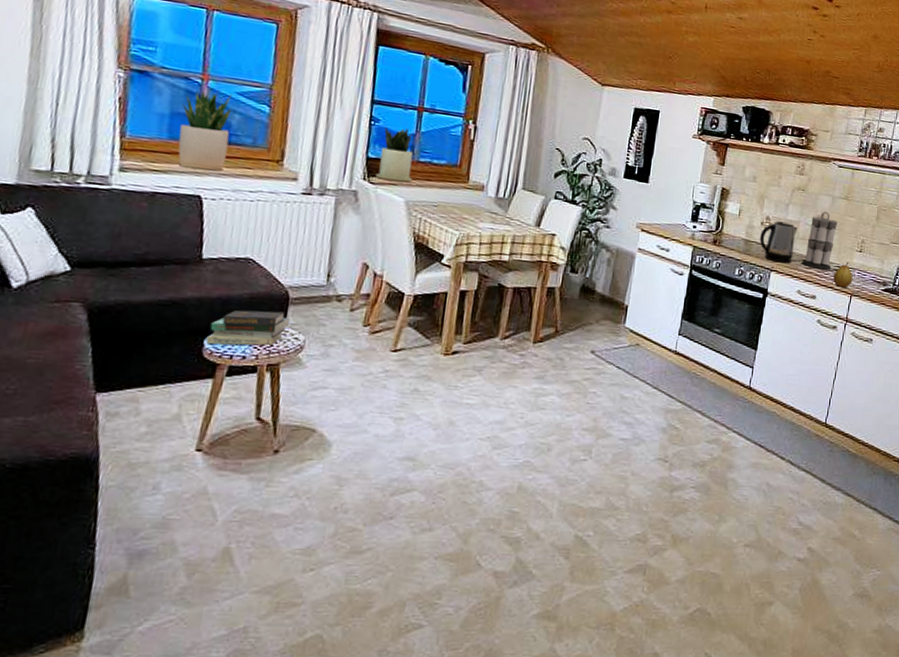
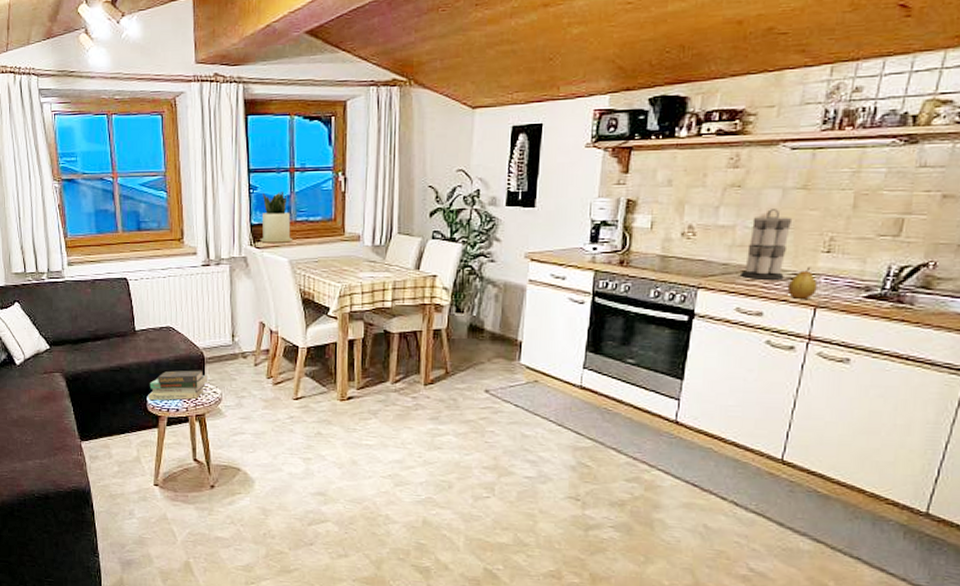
planter: present [178,89,234,171] -> none [101,184,140,256]
kettle: present [760,221,798,264] -> none [681,228,733,278]

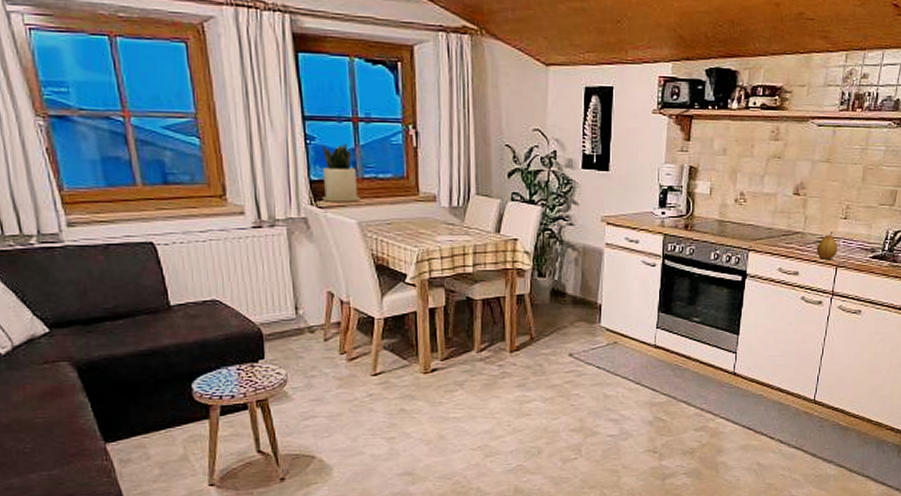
books: present [148,370,207,401] -> none [193,349,268,388]
spice rack: present [741,209,793,280] -> none [782,179,820,243]

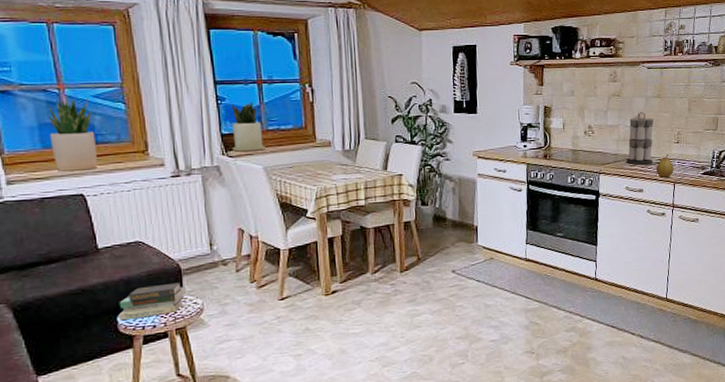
planter: none [110,126,169,215] -> present [46,96,97,171]
books: none [193,349,268,388] -> present [118,282,186,321]
spice rack: none [782,179,820,243] -> present [626,112,654,165]

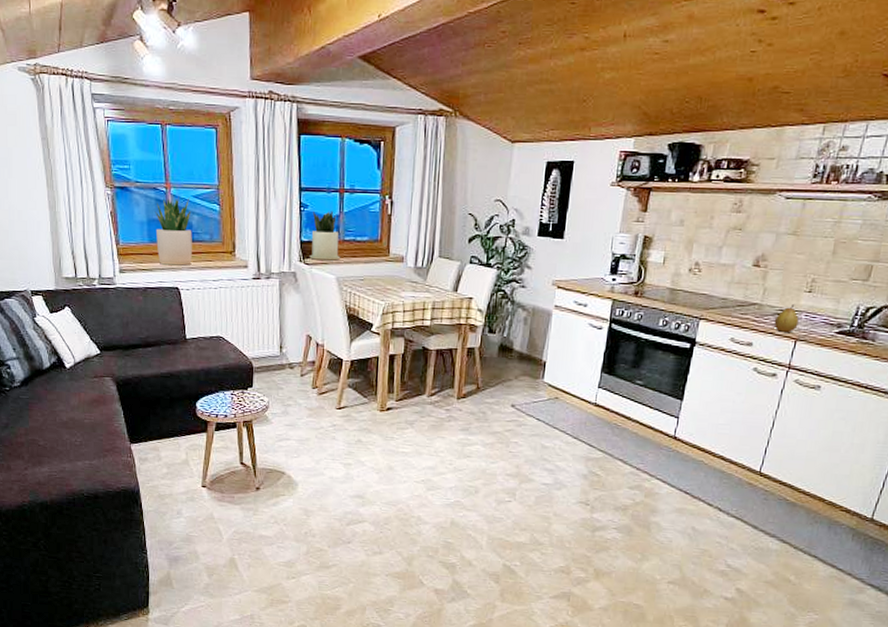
books: present [118,282,186,321] -> none [197,378,255,407]
spice rack: present [626,112,654,165] -> none [736,251,783,315]

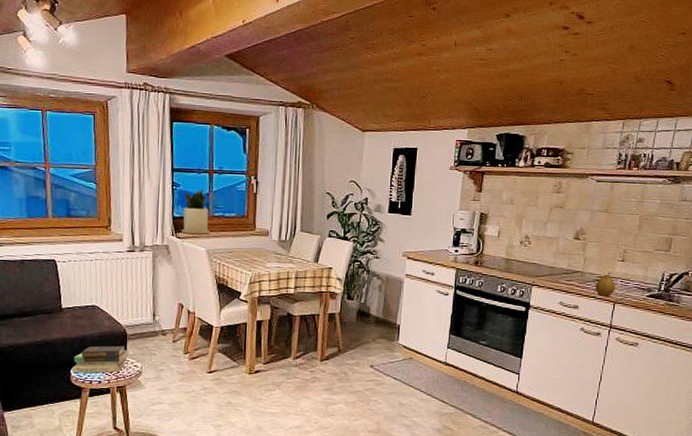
planter: present [154,195,192,266] -> none [33,174,70,239]
books: none [197,378,255,407] -> present [72,345,129,374]

